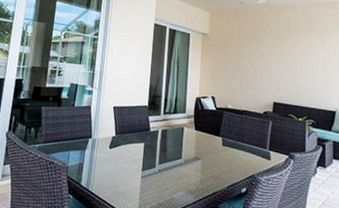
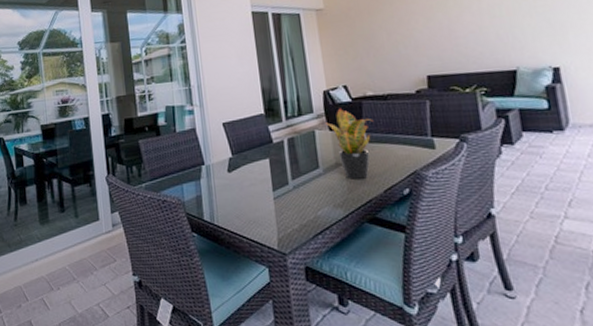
potted plant: none [192,113,229,174] -> present [324,108,374,179]

